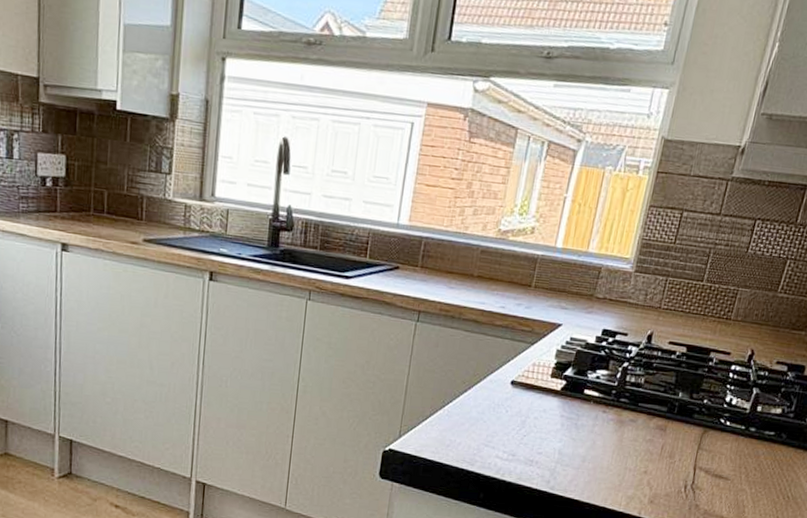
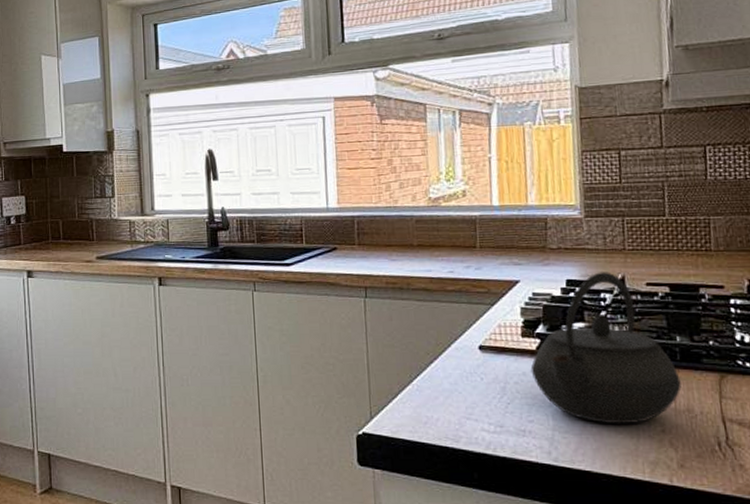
kettle: none [551,326,672,464] -> present [530,272,682,424]

